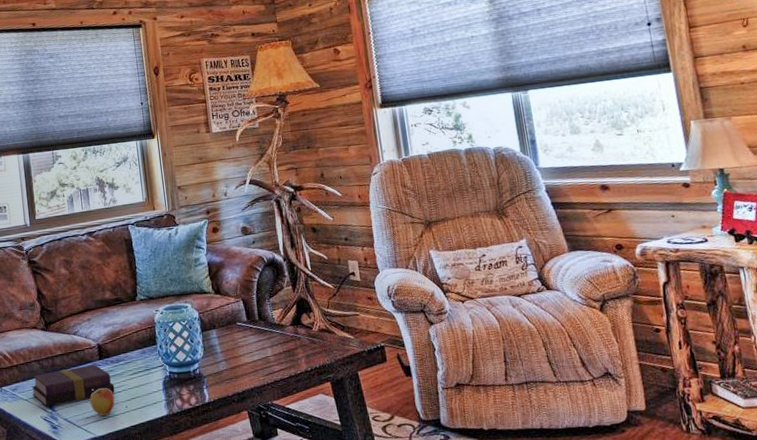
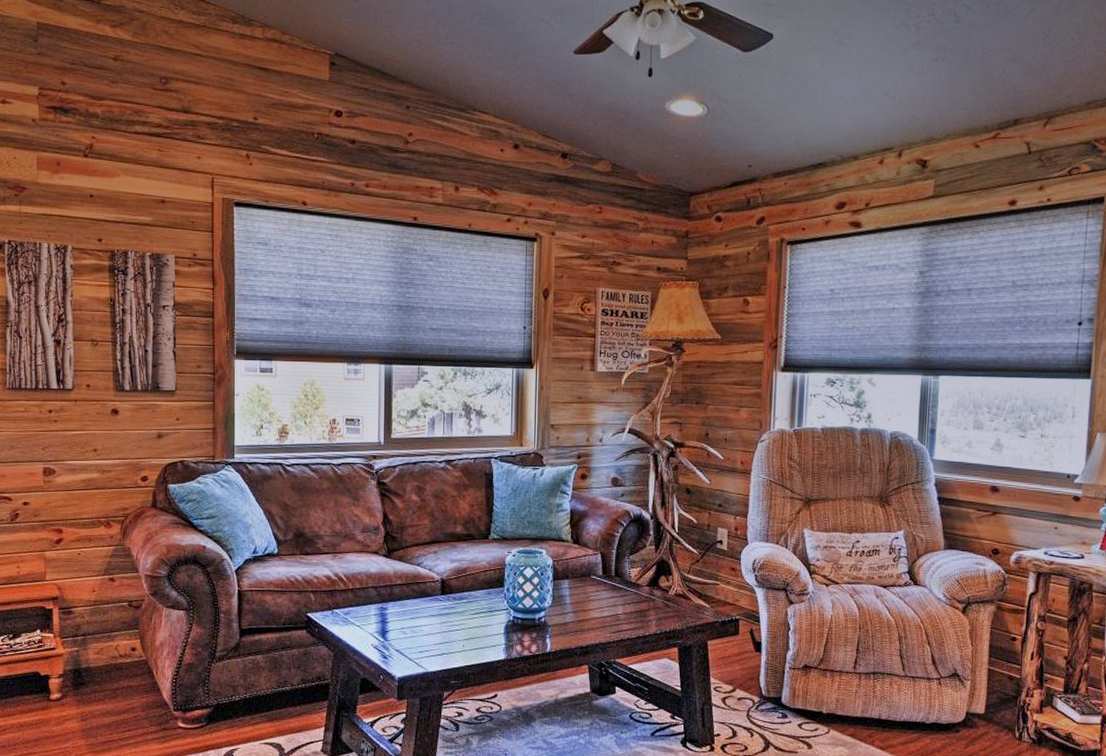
book: present [31,364,115,407] -> none [365,598,454,635]
apple: present [89,388,115,416] -> none [425,623,452,652]

